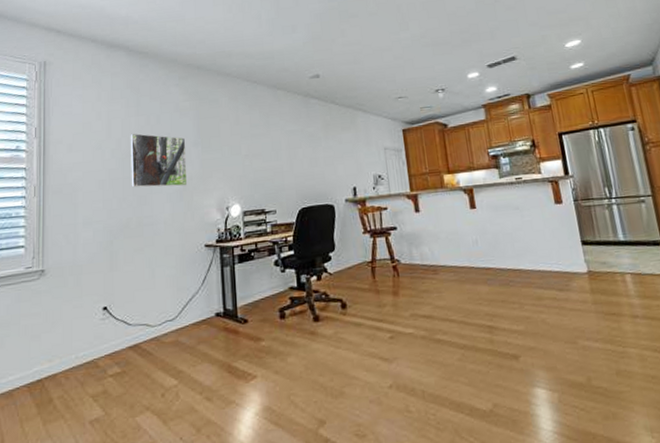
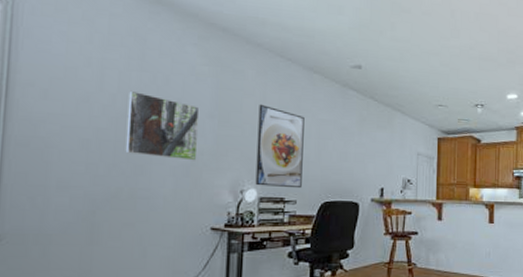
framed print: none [234,126,279,201] -> present [255,104,305,189]

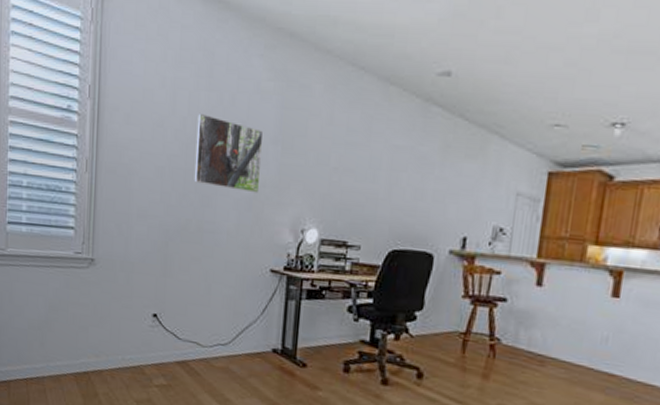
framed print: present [255,104,305,189] -> none [317,126,376,232]

